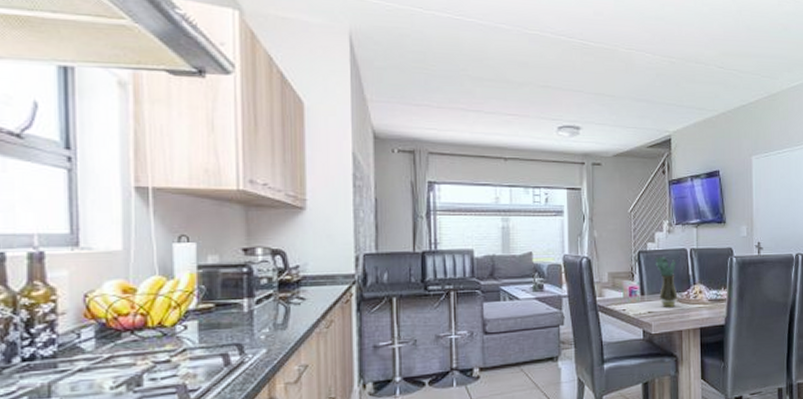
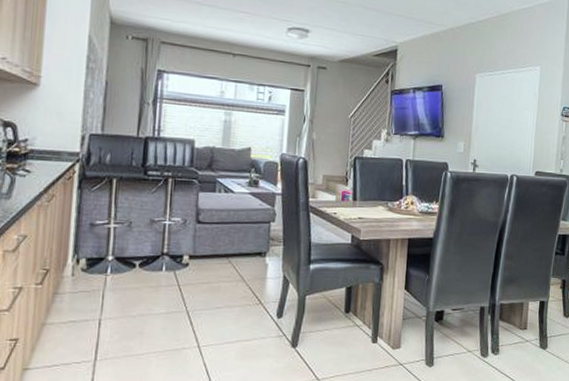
vase: present [655,255,678,307] -> none [370,162,391,215]

